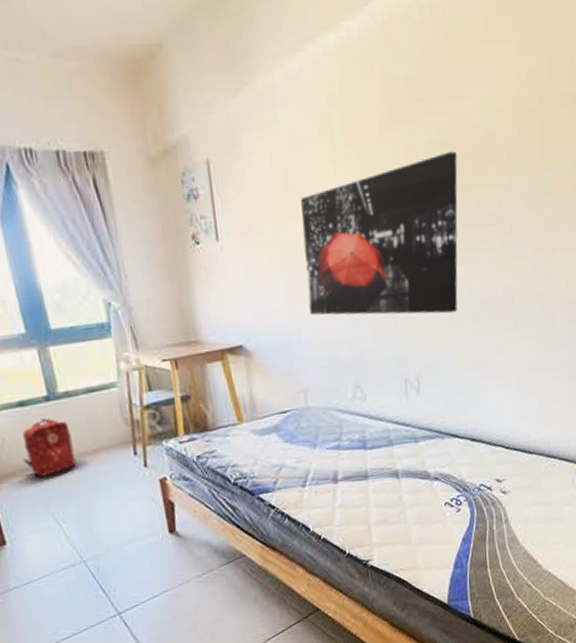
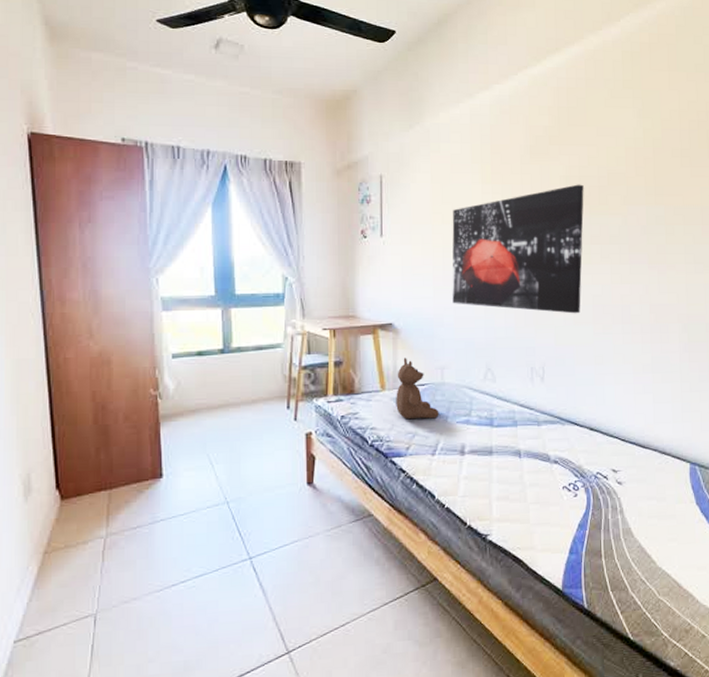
backpack: present [23,418,76,477] -> none [192,368,236,419]
teddy bear: none [254,383,307,452] -> present [396,357,439,420]

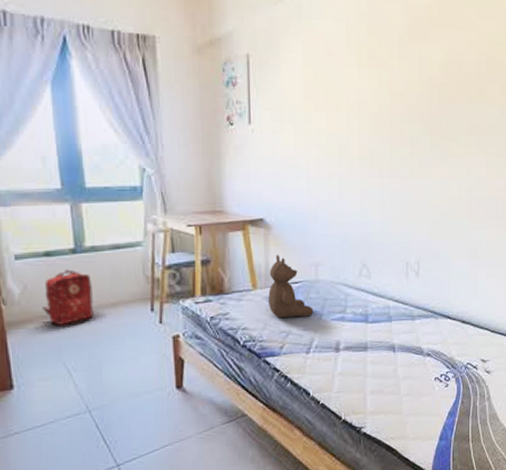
backpack: none [192,368,236,419] -> present [42,269,94,325]
wall art: present [452,184,584,314] -> none [326,71,463,208]

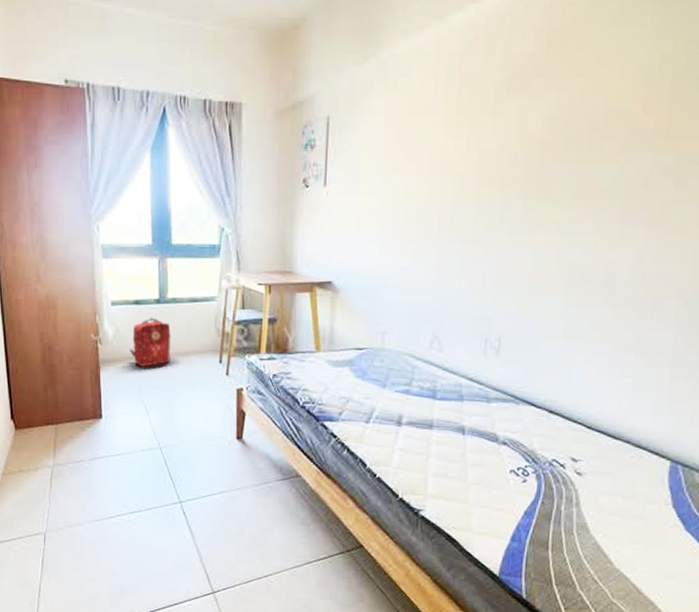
teddy bear: present [268,254,314,319] -> none [330,319,377,385]

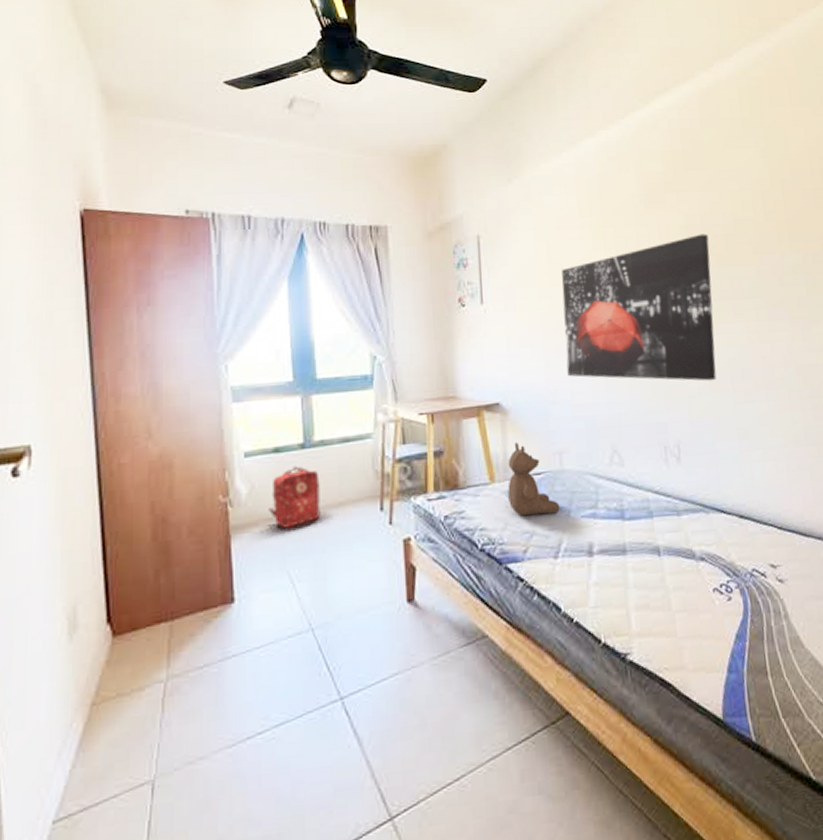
teddy bear: none [330,319,377,385] -> present [507,442,560,517]
wall art: none [400,126,572,281] -> present [561,234,717,381]

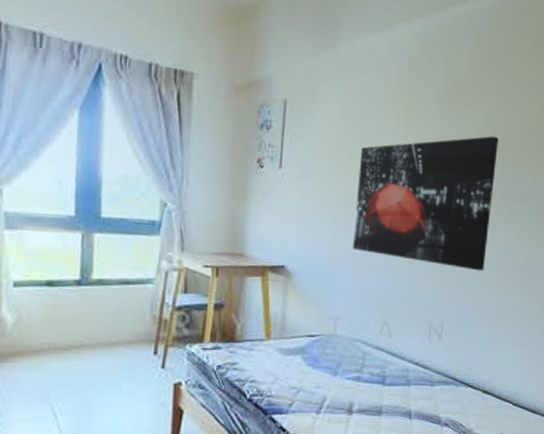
backpack: present [268,466,321,528] -> none [35,301,94,362]
teddy bear: present [507,442,560,517] -> none [281,305,329,374]

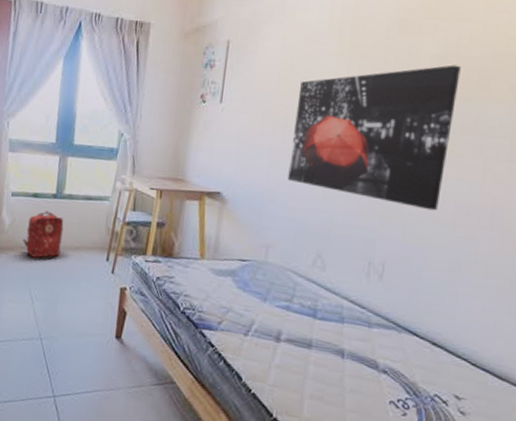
backpack: none [35,301,94,362] -> present [23,210,64,258]

